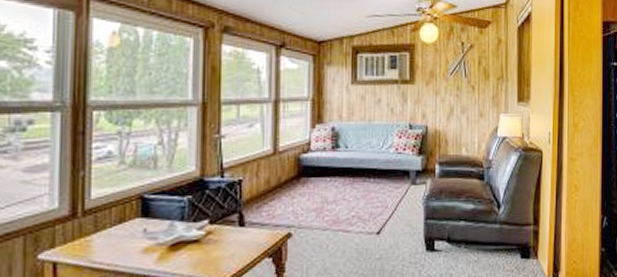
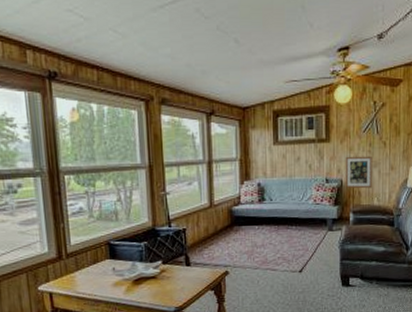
wall art: none [430,100,460,137] -> present [345,156,372,189]

